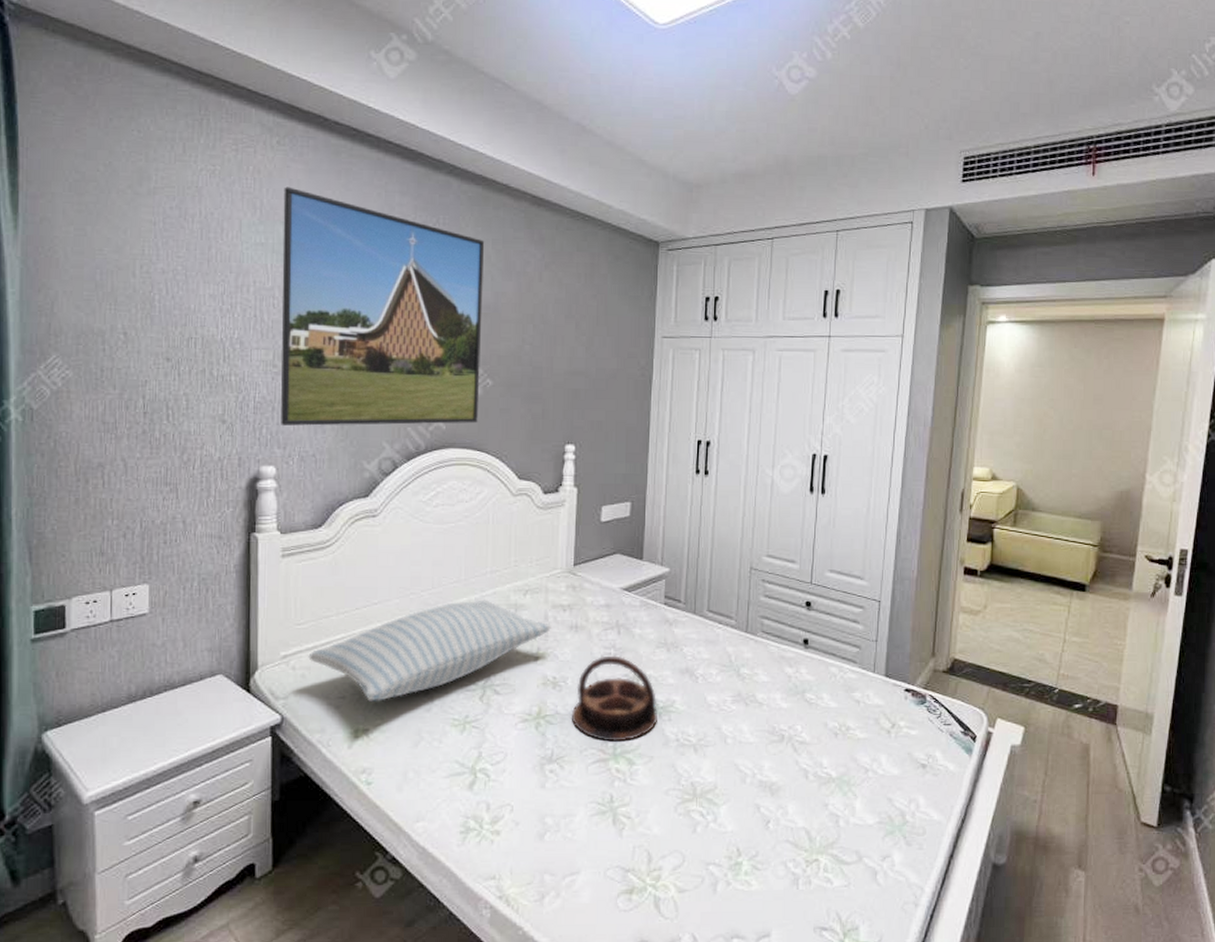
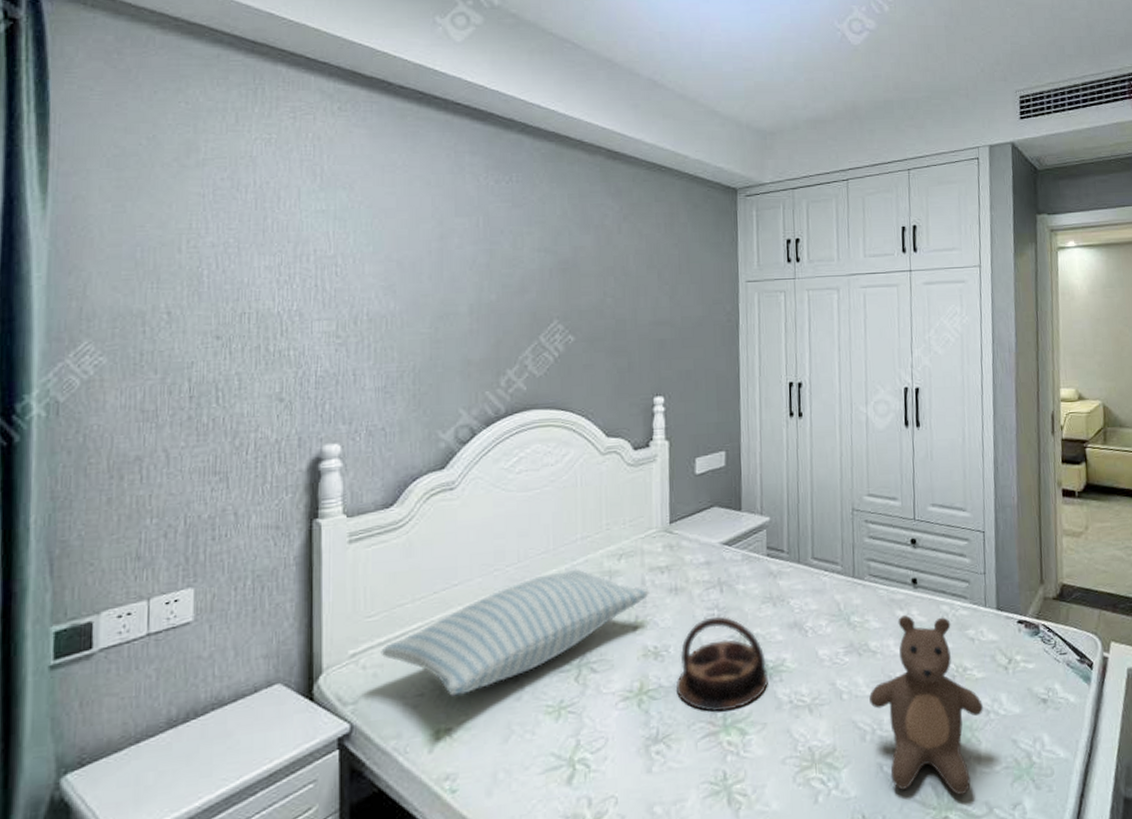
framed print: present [281,186,485,426] -> none [345,152,561,399]
teddy bear: none [753,673,862,843] -> present [869,615,983,796]

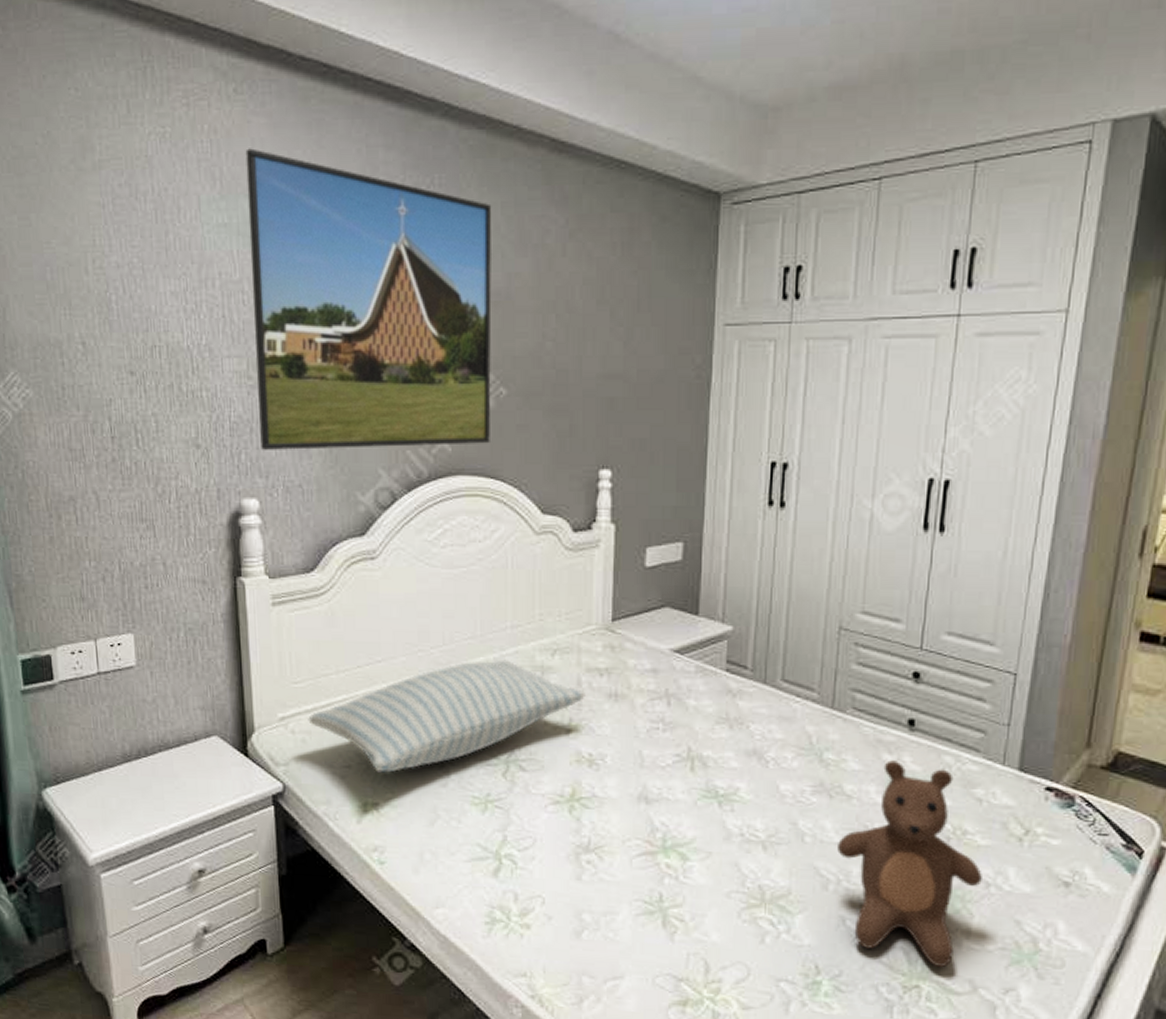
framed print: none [345,152,561,399] -> present [245,148,492,450]
serving tray: present [677,615,768,712] -> none [612,730,717,833]

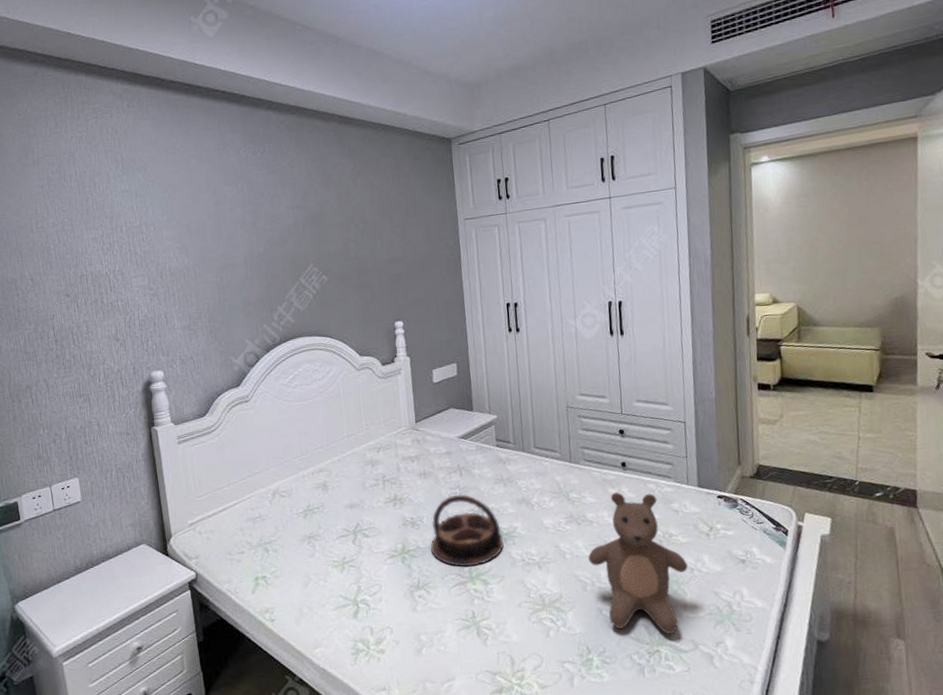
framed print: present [245,148,492,450] -> none [138,140,320,337]
pillow: present [308,659,587,773] -> none [210,459,405,554]
serving tray: none [612,730,717,833] -> present [430,494,504,567]

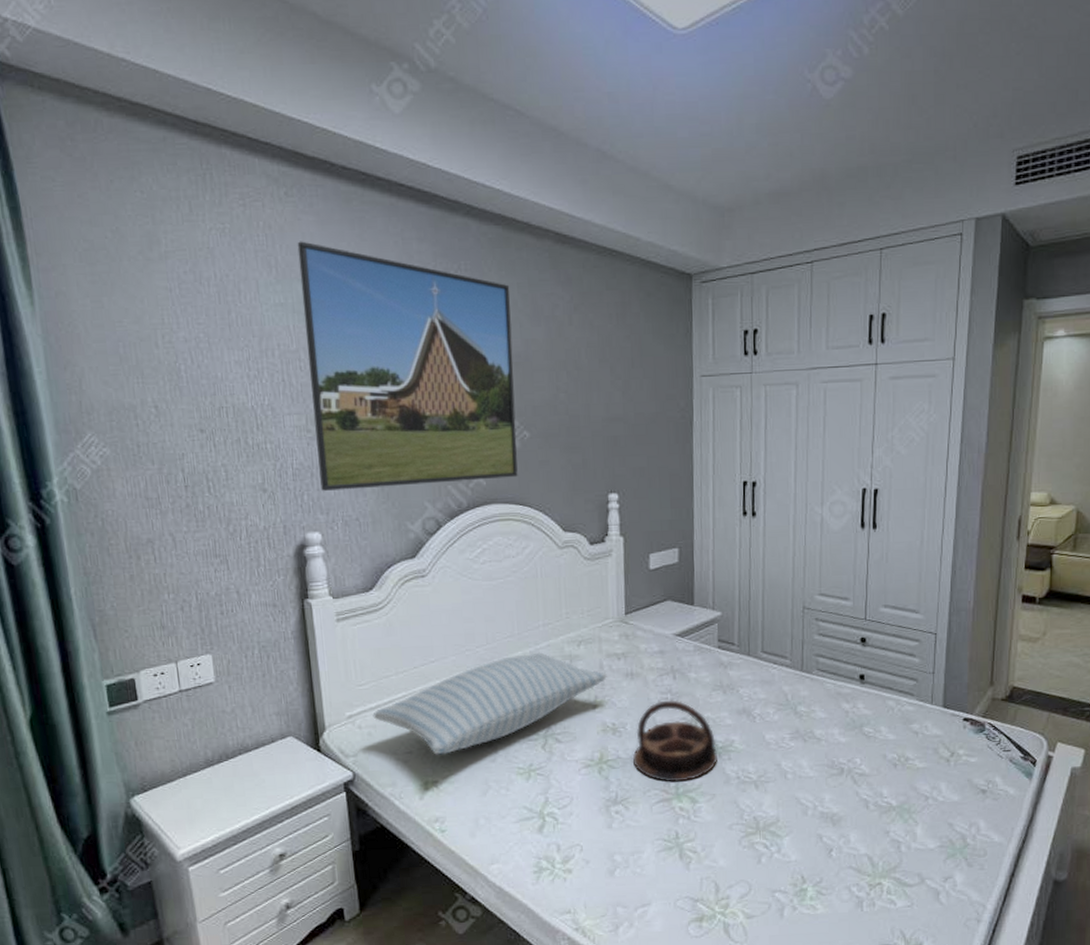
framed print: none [138,140,320,337] -> present [297,241,518,491]
pillow: none [210,459,405,554] -> present [373,652,608,755]
teddy bear: present [588,492,688,635] -> none [813,708,922,867]

